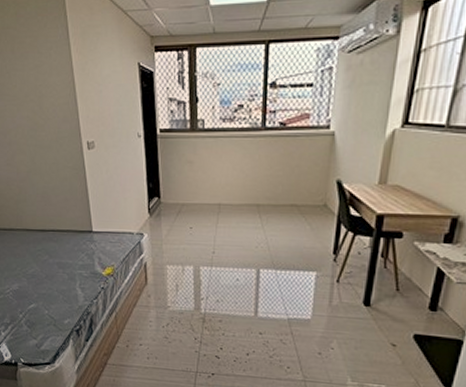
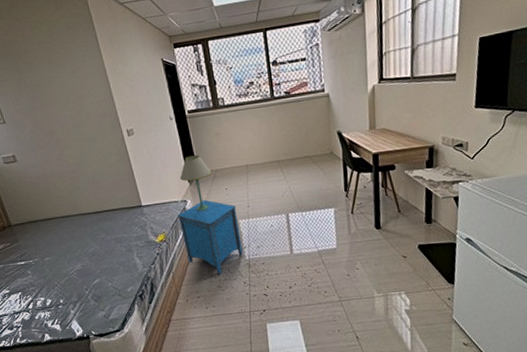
nightstand: none [131,236,199,325] -> present [178,199,243,275]
table lamp: none [140,183,178,249] -> present [180,155,212,211]

